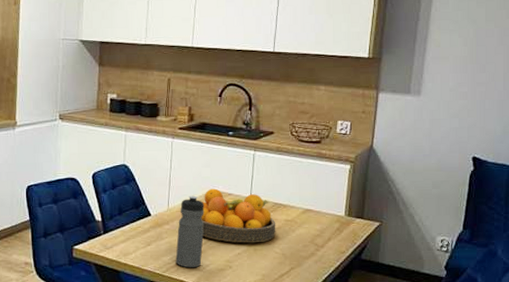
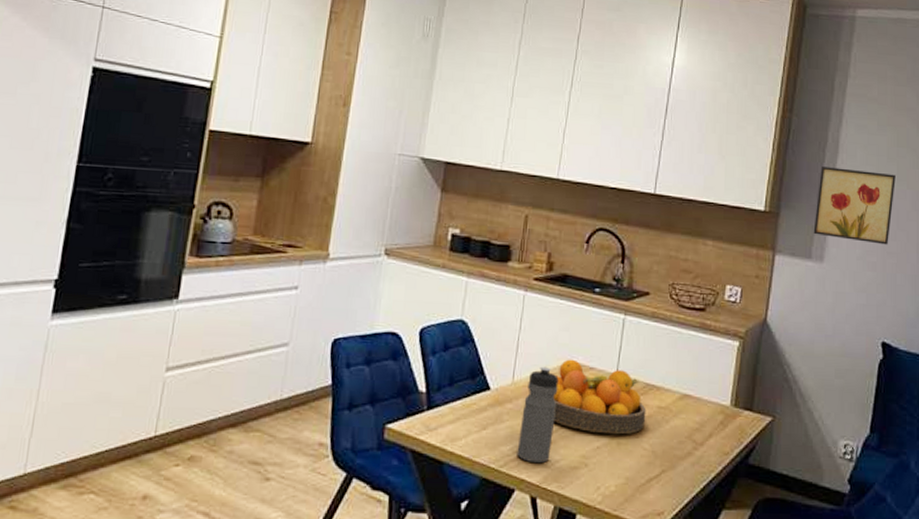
wall art: none [411,15,484,77] -> present [813,167,896,245]

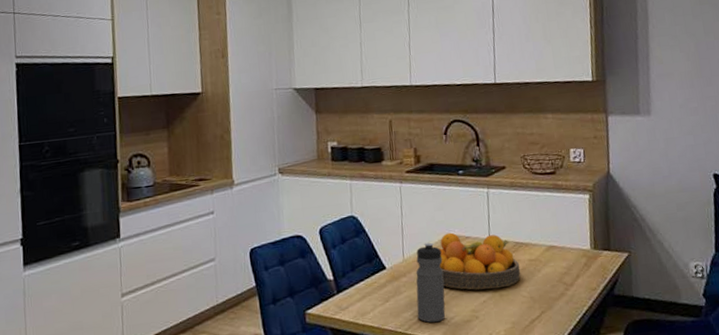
wall art: present [813,167,896,245] -> none [635,29,706,93]

